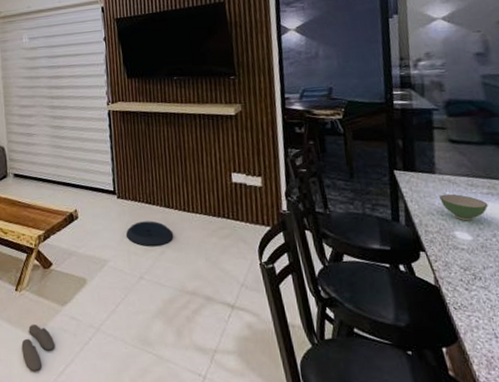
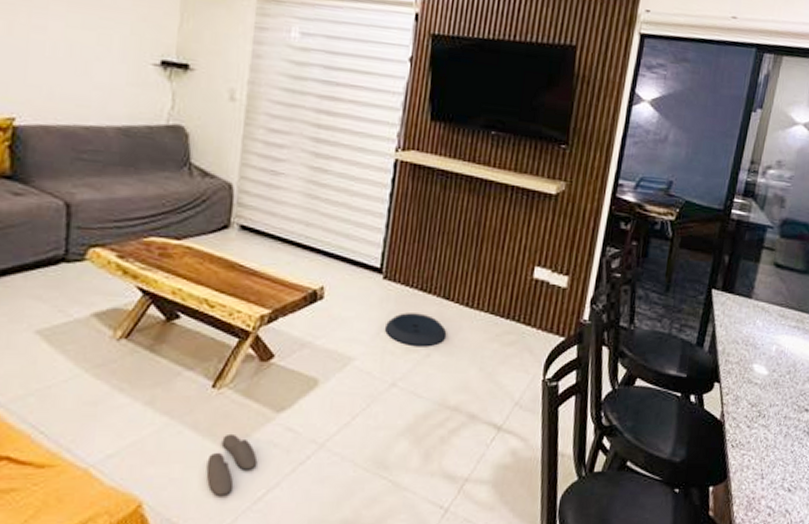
bowl: present [438,193,488,221] -> none [748,322,792,354]

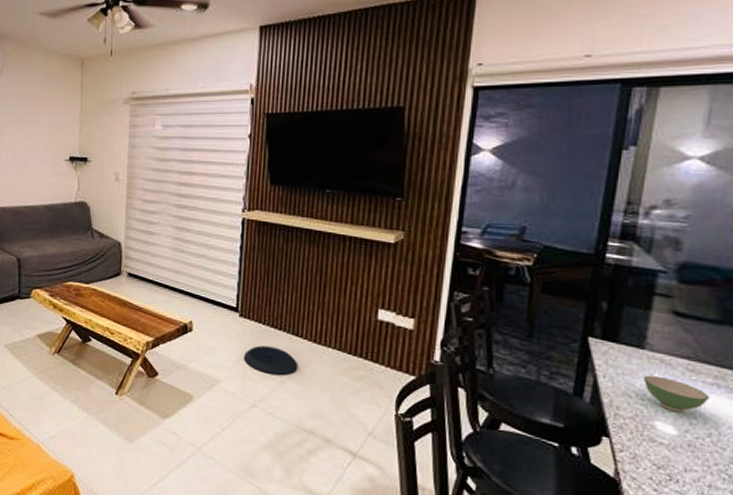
slippers: present [206,433,258,495] -> none [115,431,151,478]
bowl: none [748,322,792,354] -> present [642,375,710,413]

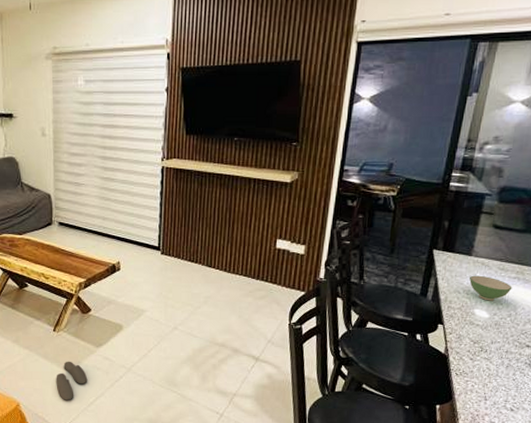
slippers: none [115,431,151,478] -> present [56,361,88,400]
robot vacuum: present [244,345,297,376] -> none [166,278,211,302]

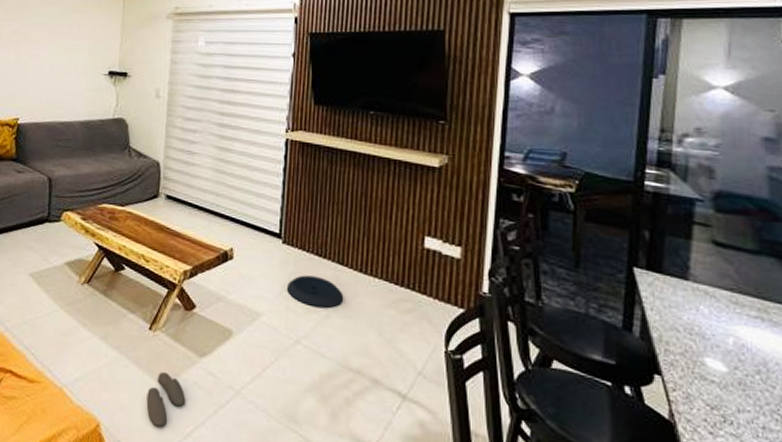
robot vacuum: none [166,278,211,302] -> present [287,275,342,309]
bowl: present [469,275,512,301] -> none [689,308,755,348]

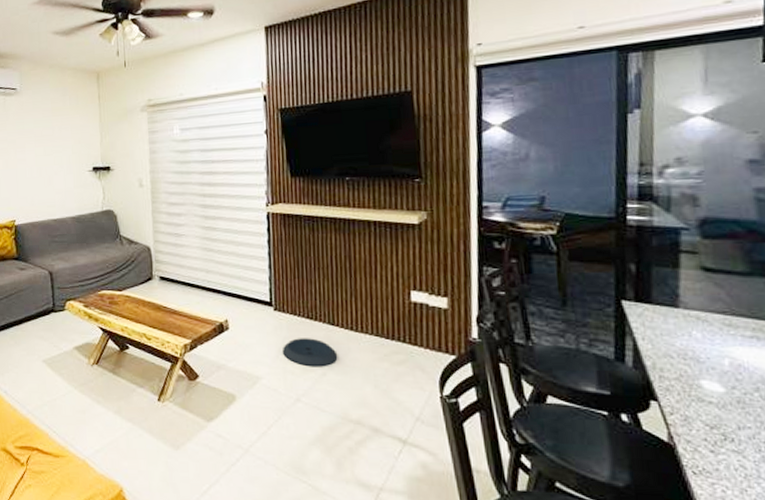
slippers: present [146,371,186,427] -> none [162,437,199,487]

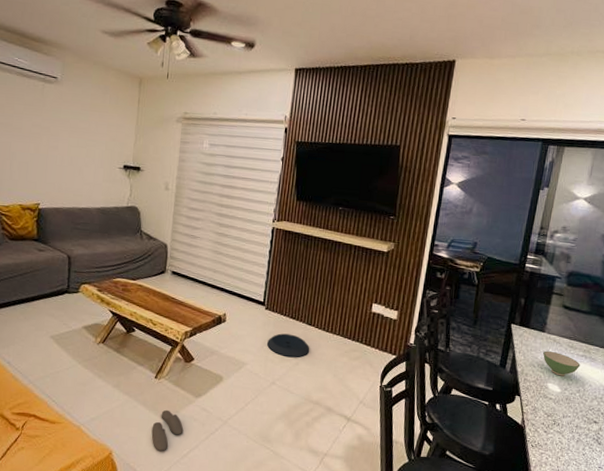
slippers: none [162,437,199,487] -> present [151,409,184,451]
bowl: none [681,333,751,369] -> present [542,351,580,376]

